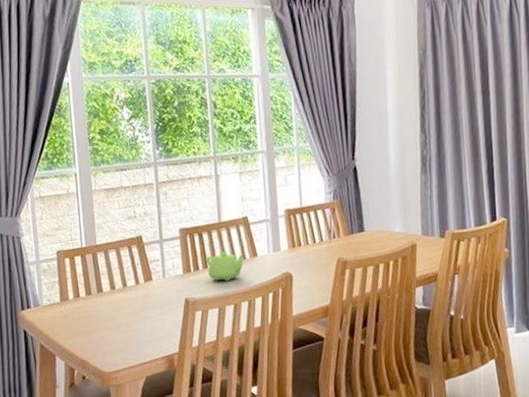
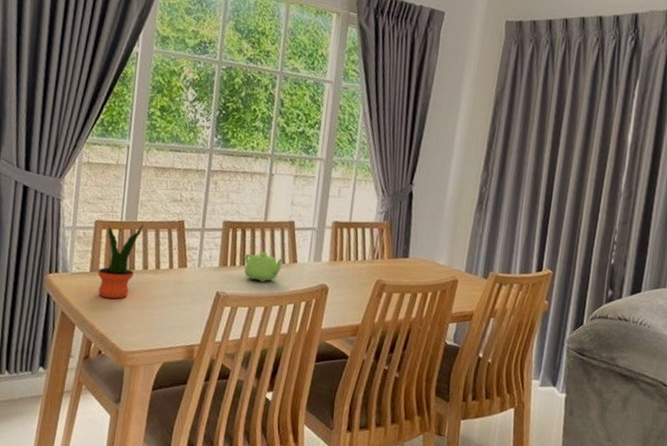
potted plant: none [67,245,104,325] -> present [97,223,144,299]

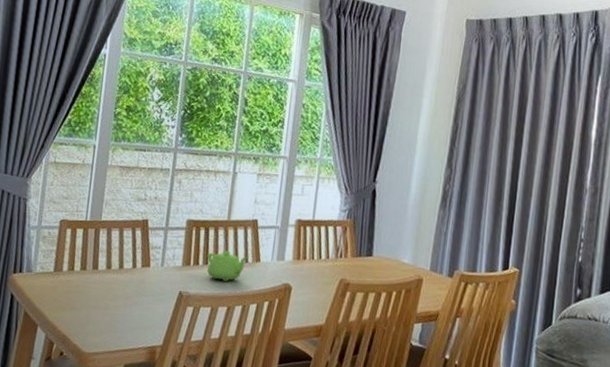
potted plant: present [97,223,144,299] -> none [61,222,108,299]

